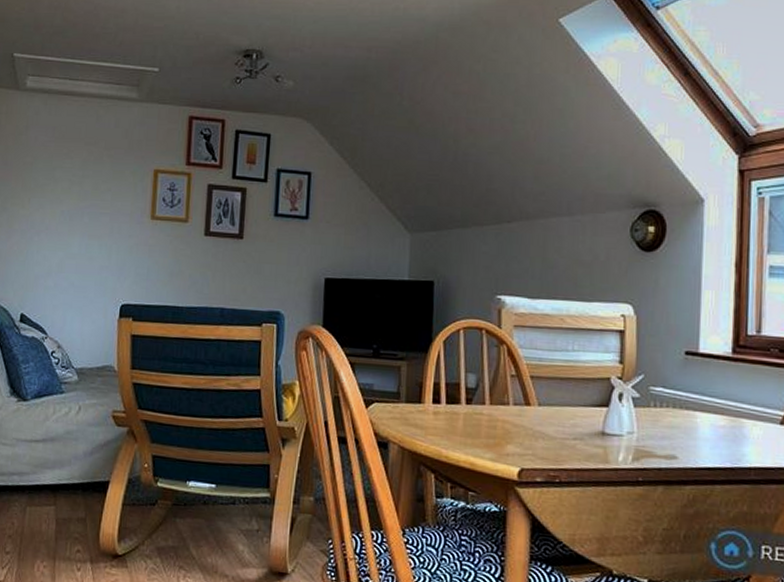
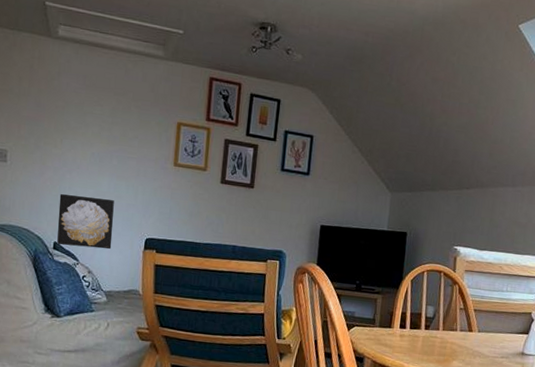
wall art: none [24,259,86,320] -> present [57,194,114,250]

